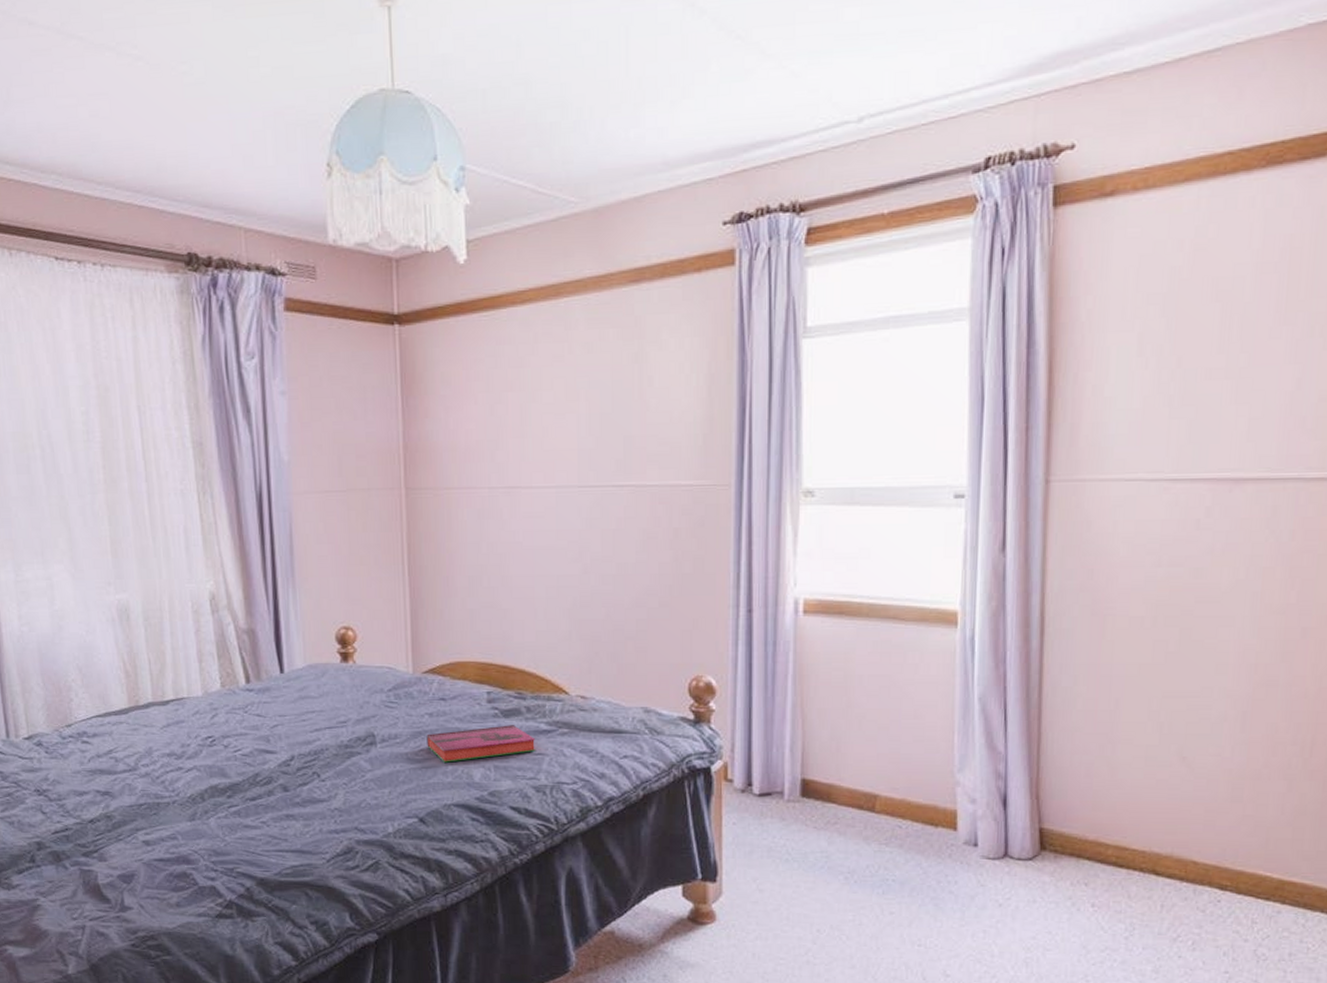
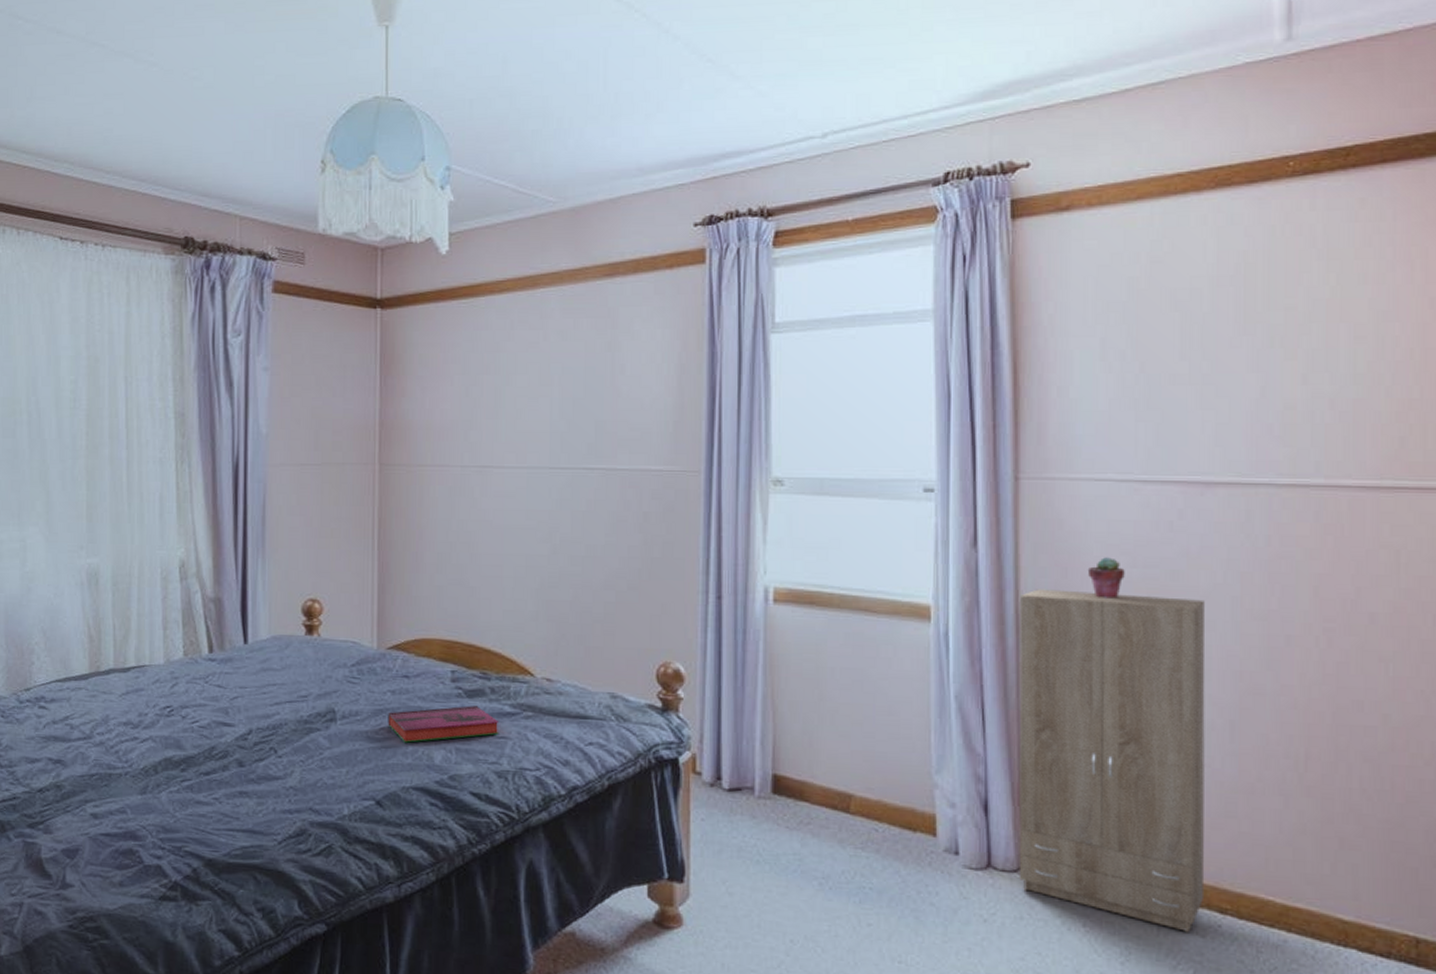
cabinet: none [1033,591,1226,909] -> present [1019,589,1206,933]
potted succulent: none [1113,557,1150,598] -> present [1087,557,1125,599]

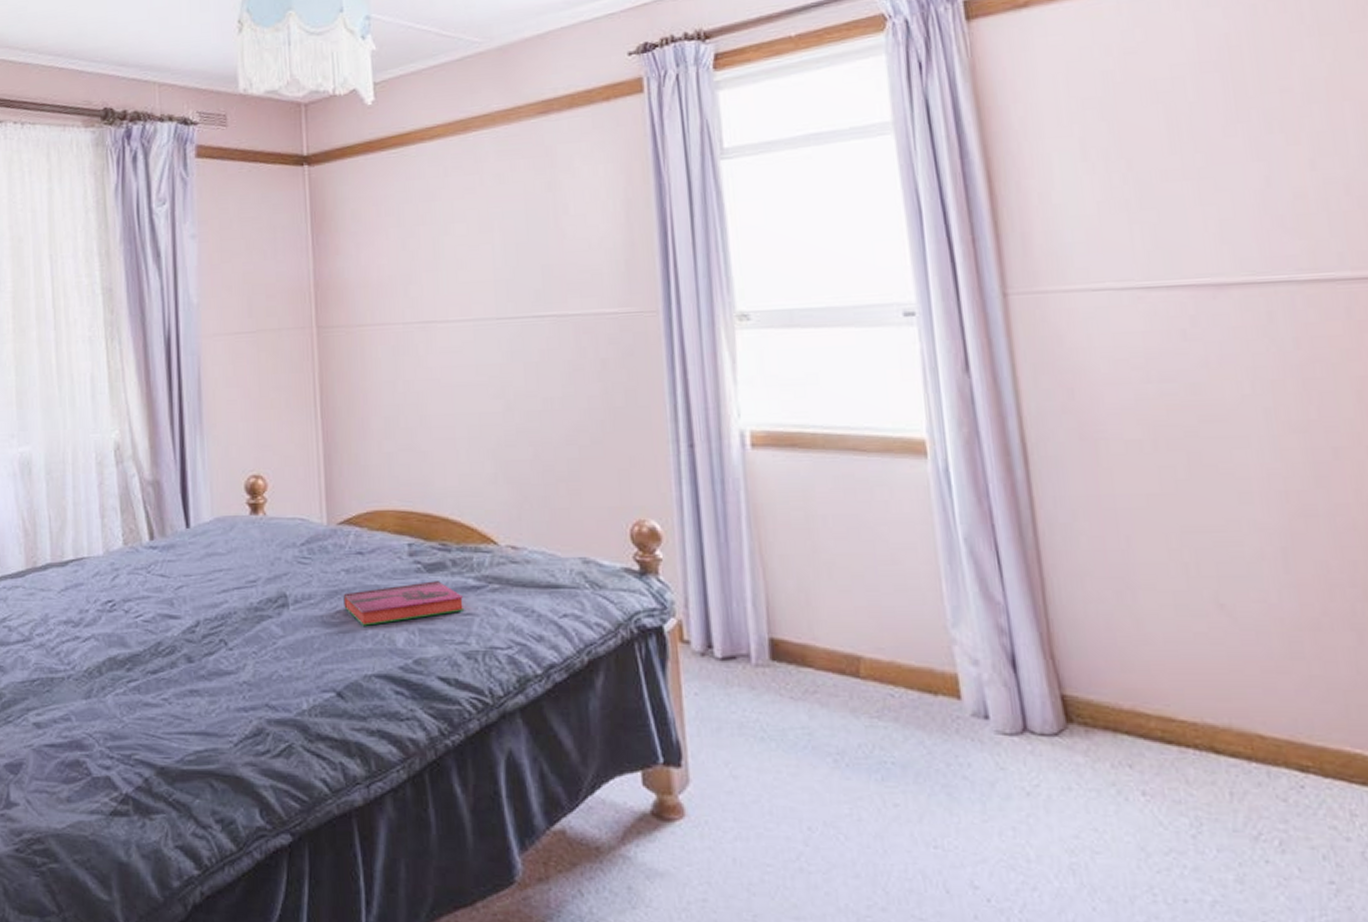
cabinet: present [1019,589,1206,933] -> none [1024,413,1280,797]
potted succulent: present [1087,557,1125,599] -> none [1096,374,1139,419]

